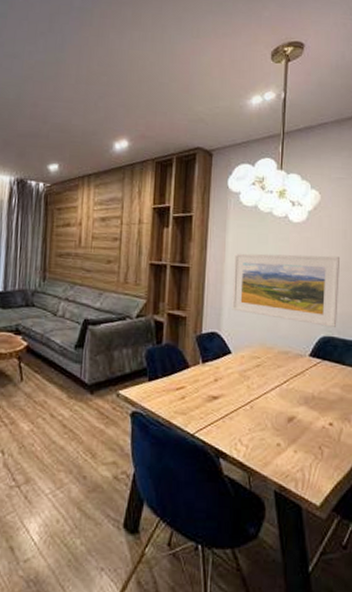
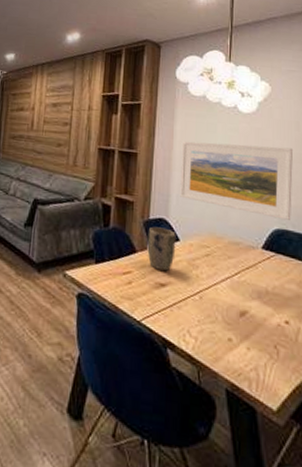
plant pot: none [200,341,228,385] -> present [147,226,176,272]

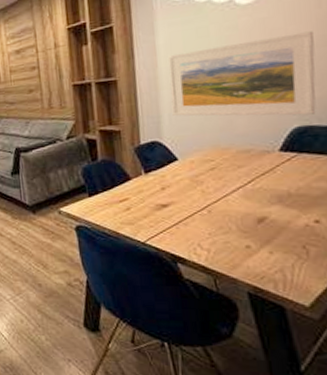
plant pot: present [147,226,176,272] -> none [140,150,175,193]

